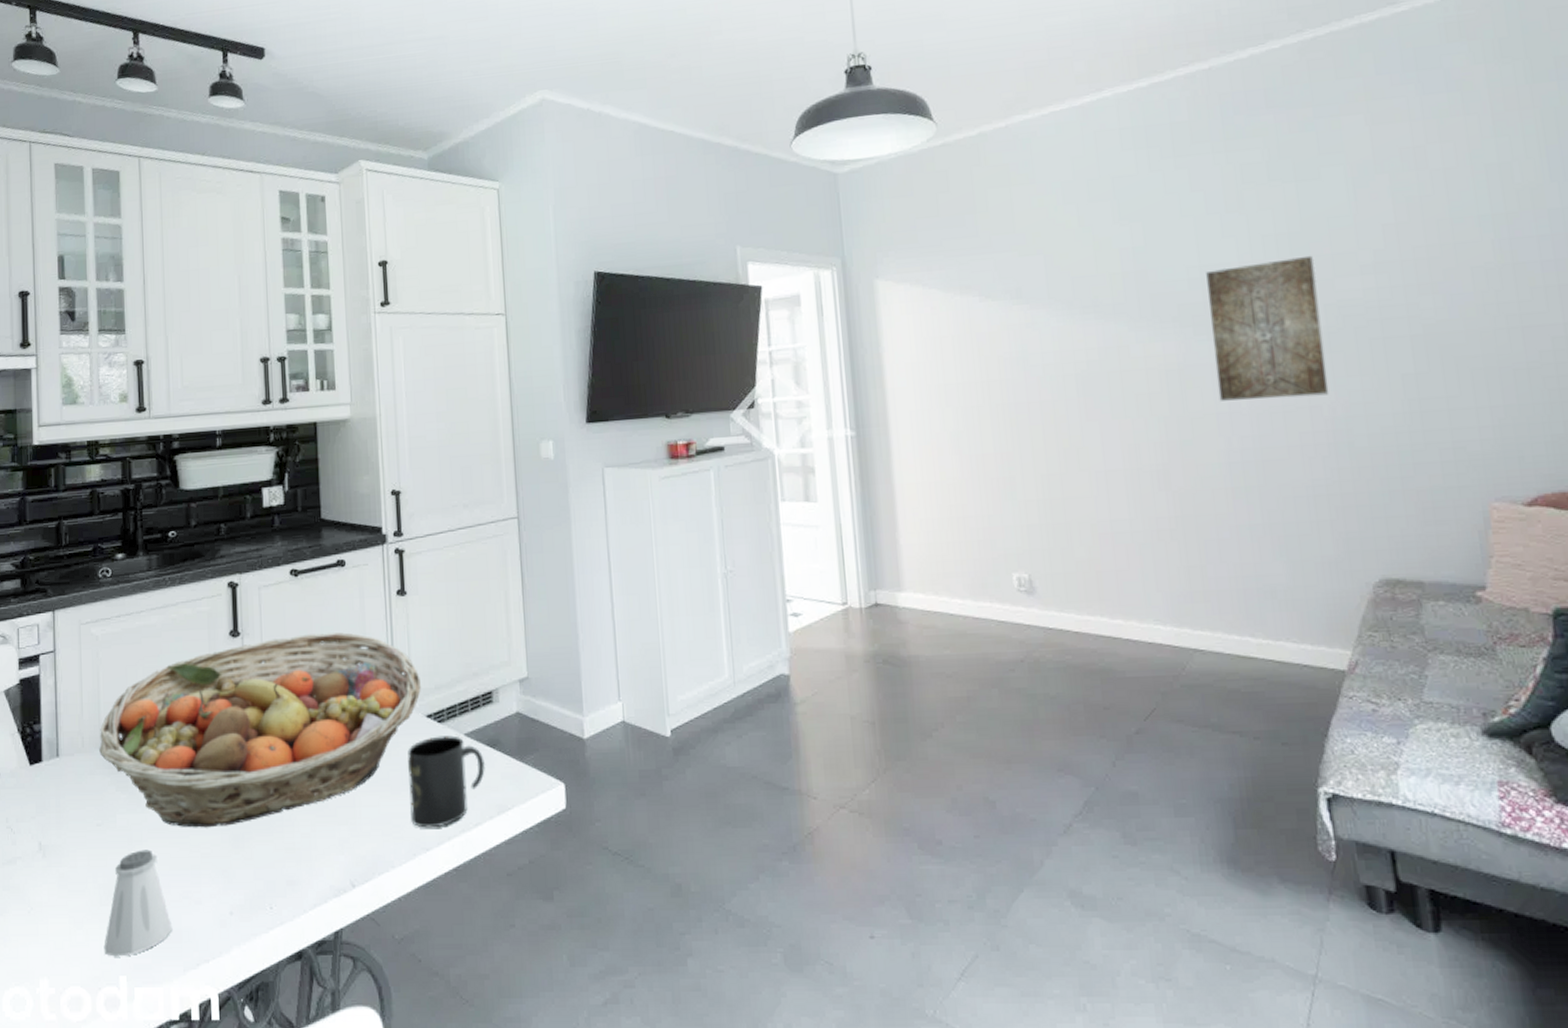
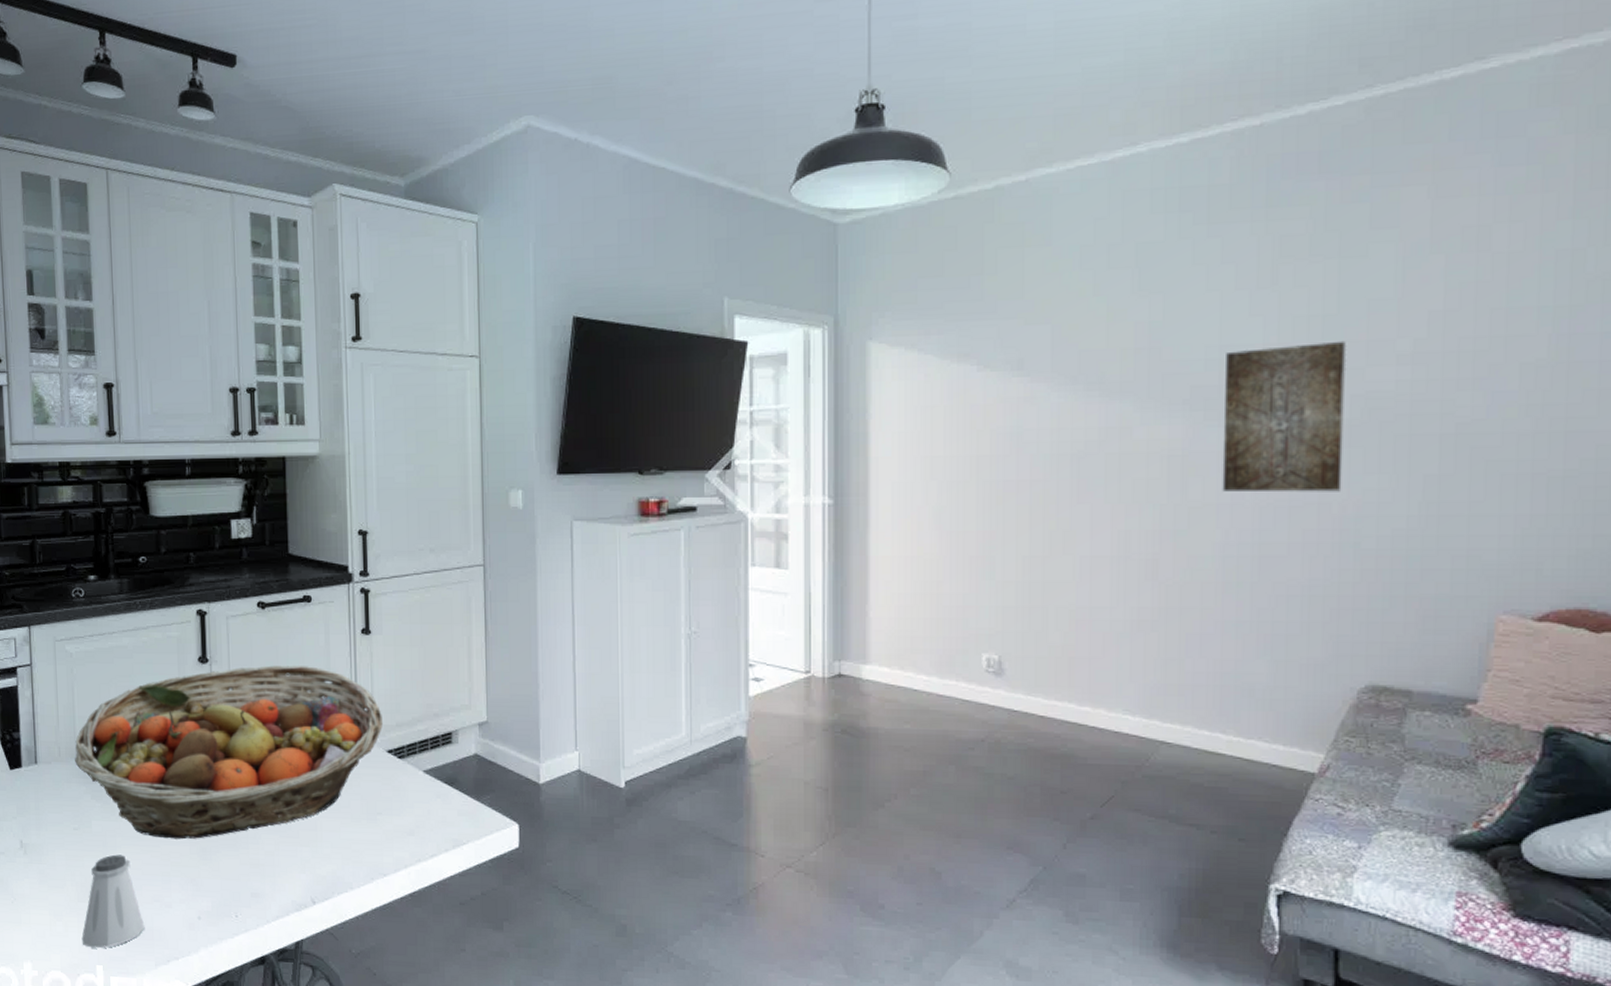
mug: present [408,735,485,828] -> none [368,771,442,856]

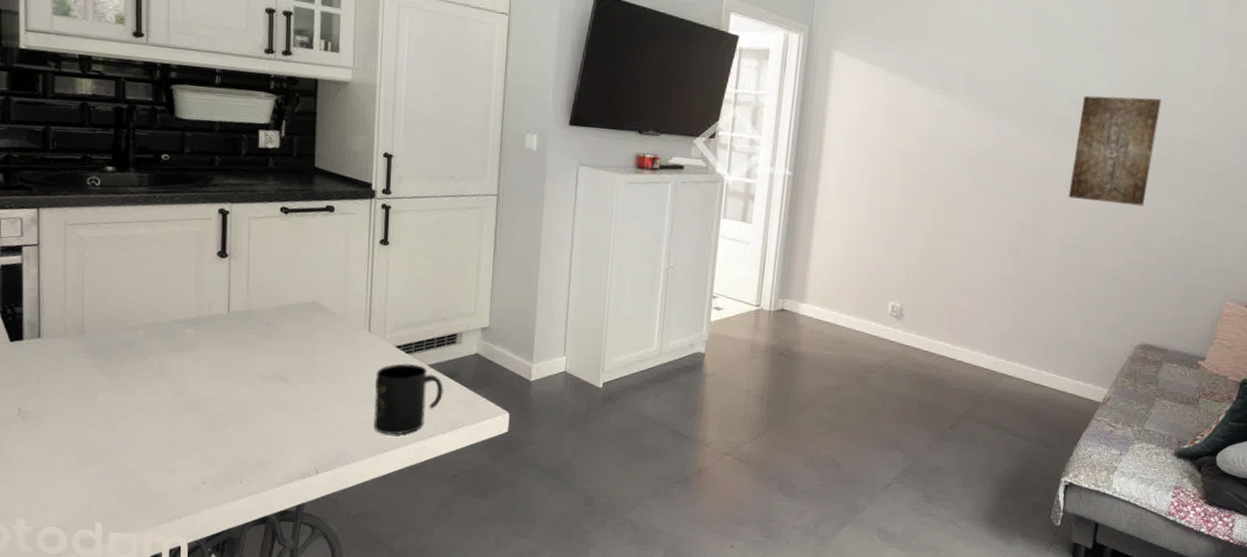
fruit basket: present [75,665,383,840] -> none [82,264,394,414]
saltshaker: present [81,854,145,949] -> none [81,424,148,508]
mug: none [368,771,442,856] -> present [374,363,443,435]

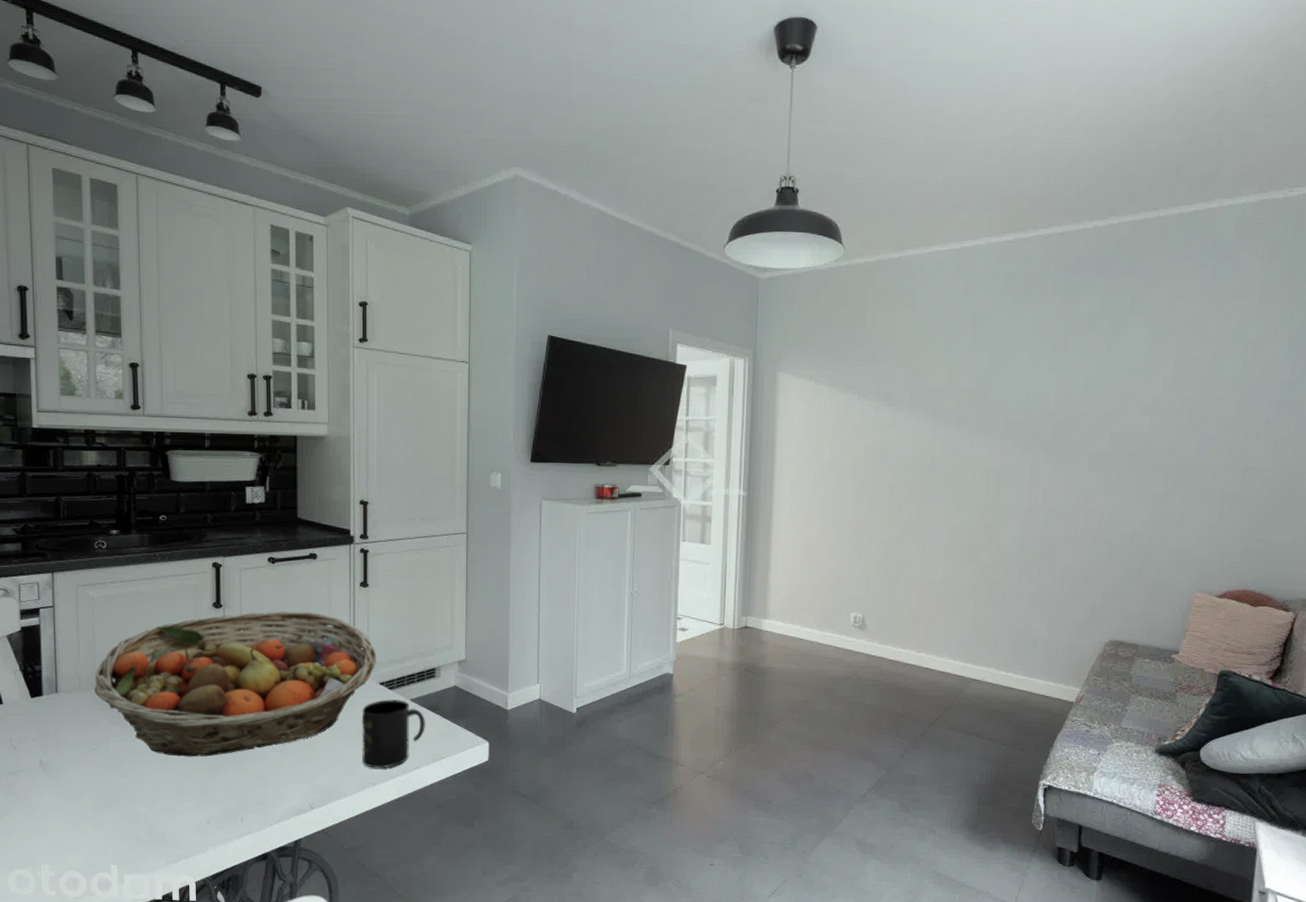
fruit basket: none [82,264,394,414] -> present [94,611,376,757]
wall art: present [1068,95,1162,206] -> none [1023,394,1111,503]

